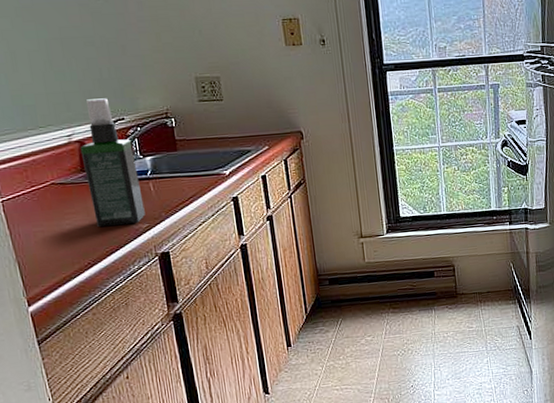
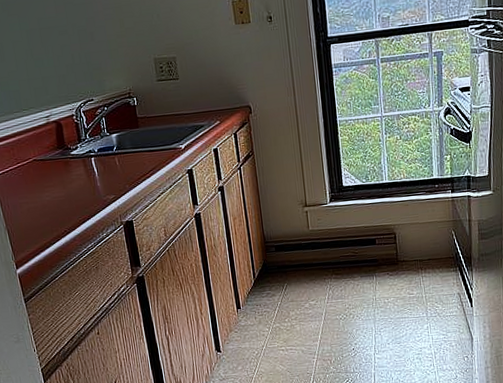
spray bottle: present [80,98,145,227] -> none [56,81,112,198]

